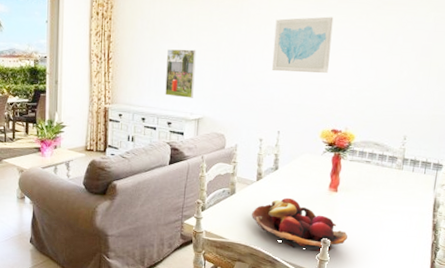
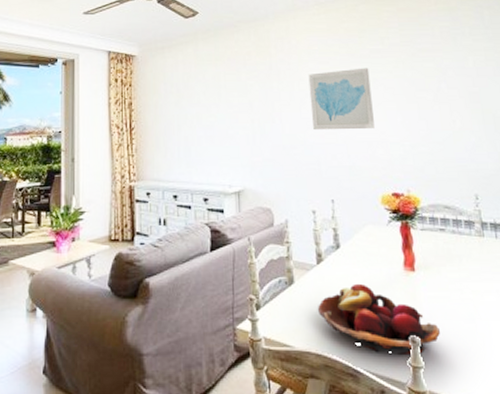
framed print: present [165,49,196,98] -> none [196,112,230,168]

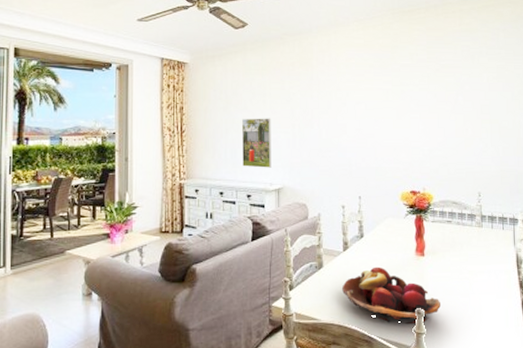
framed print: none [196,112,230,168] -> present [242,118,272,168]
wall art: present [308,68,375,131] -> none [345,80,400,136]

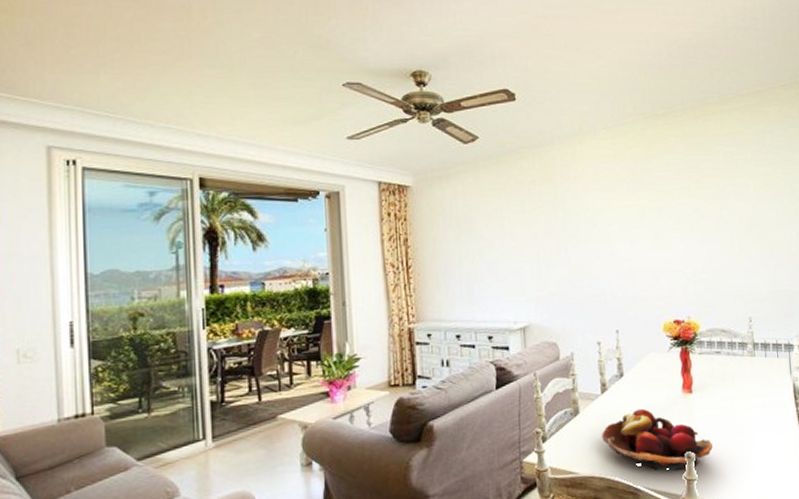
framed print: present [242,118,272,168] -> none [478,246,515,305]

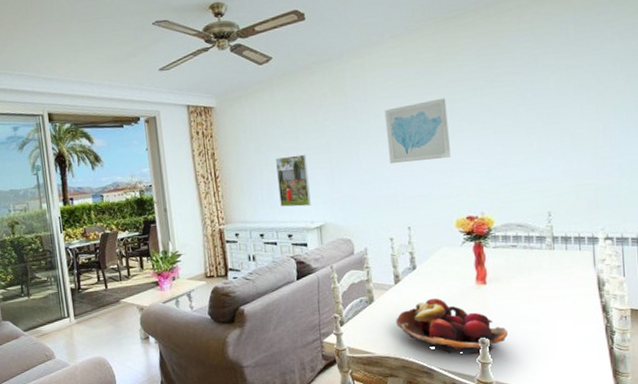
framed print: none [478,246,515,305] -> present [276,154,311,207]
wall art: none [594,195,659,262] -> present [384,98,451,164]

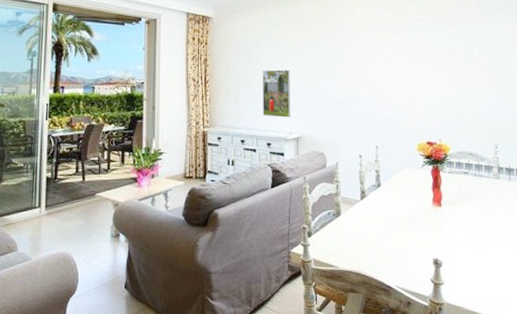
wall art: present [384,98,451,164] -> none [362,34,416,88]
fruit basket: present [396,298,508,355] -> none [360,216,458,275]

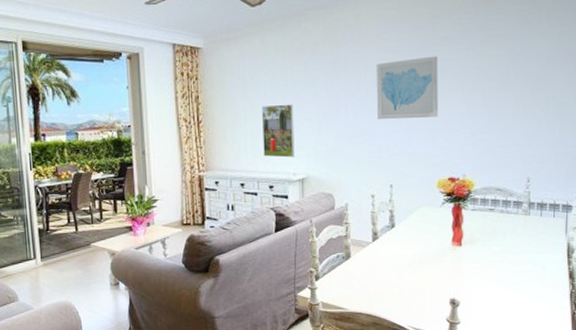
wall art: none [362,34,416,88] -> present [376,56,438,120]

